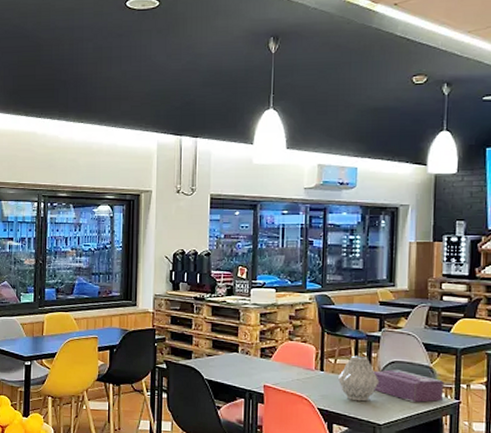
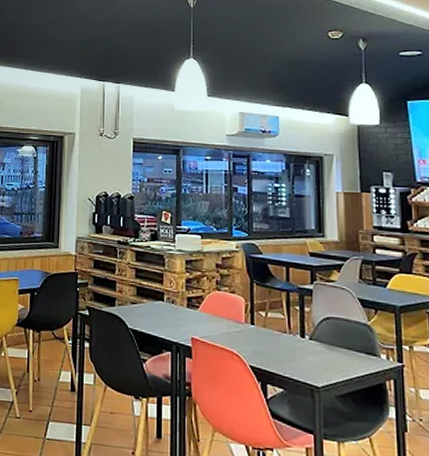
vase: present [338,355,380,402] -> none [270,309,315,361]
tissue box: present [373,369,443,402] -> none [307,326,384,364]

